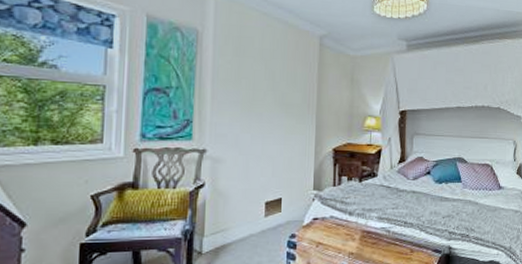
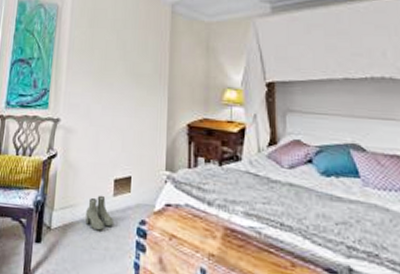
boots: none [238,217,265,249] -> present [85,195,113,231]

